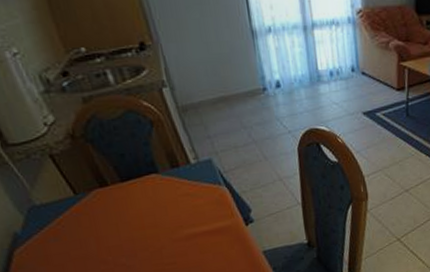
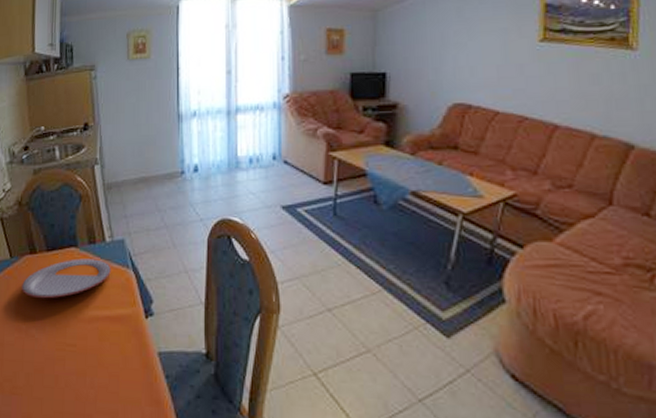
plate: none [97,181,202,230] -> present [22,258,111,299]

